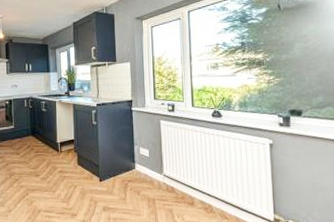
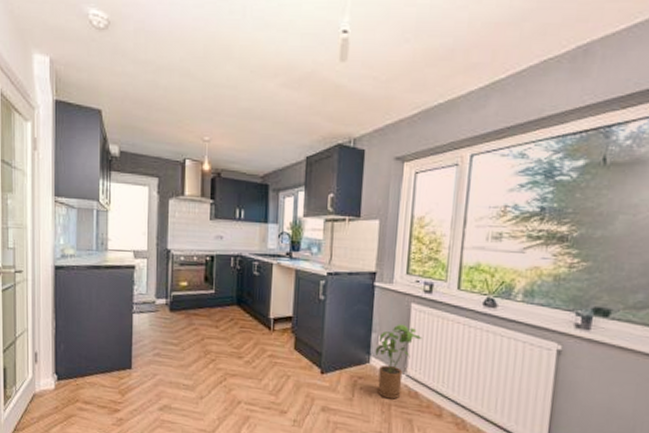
house plant: none [138,137,172,195] -> present [375,324,422,399]

